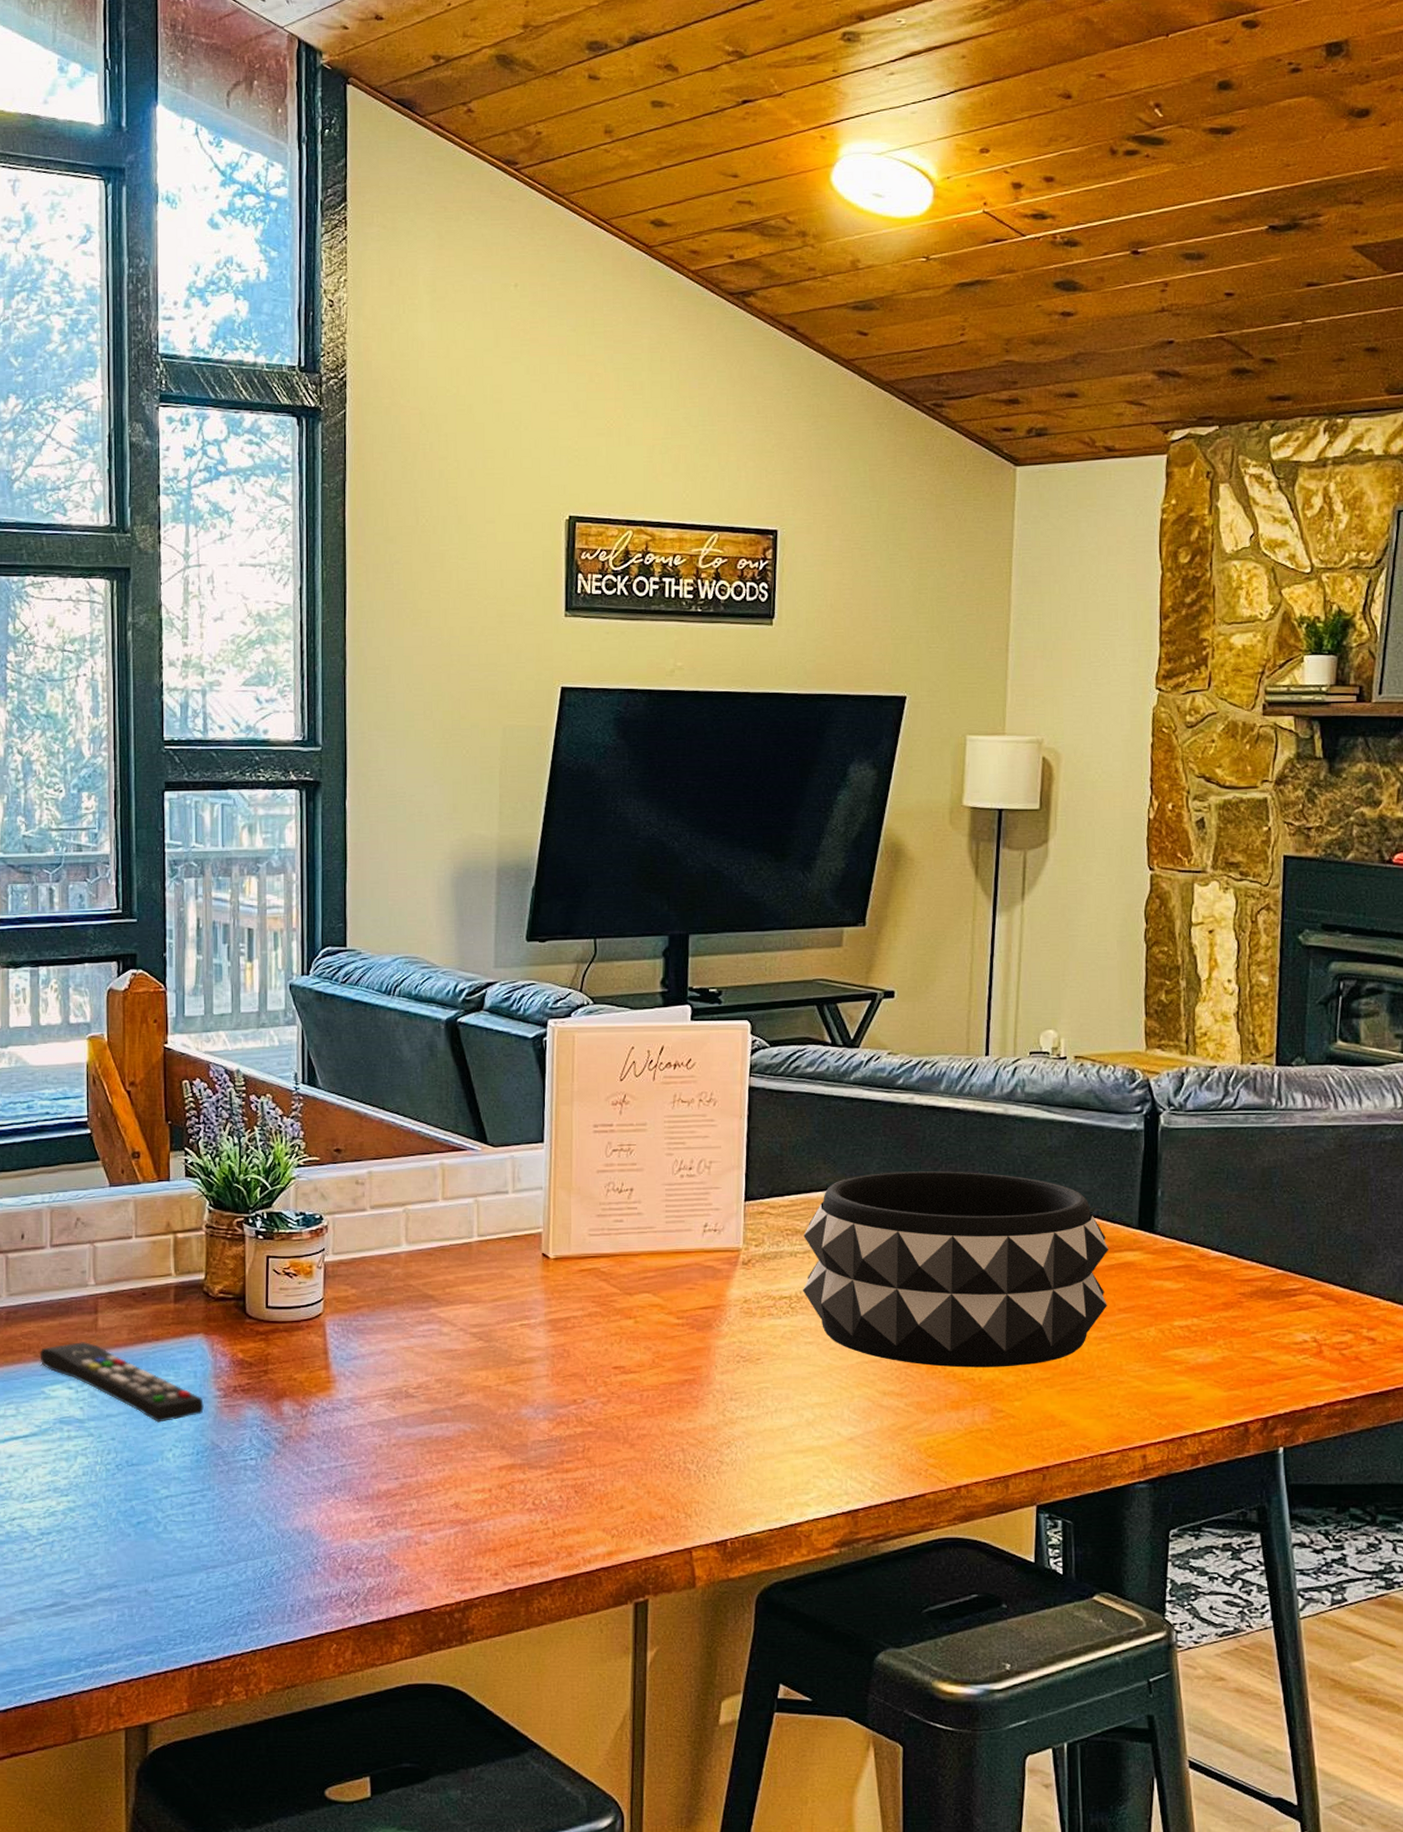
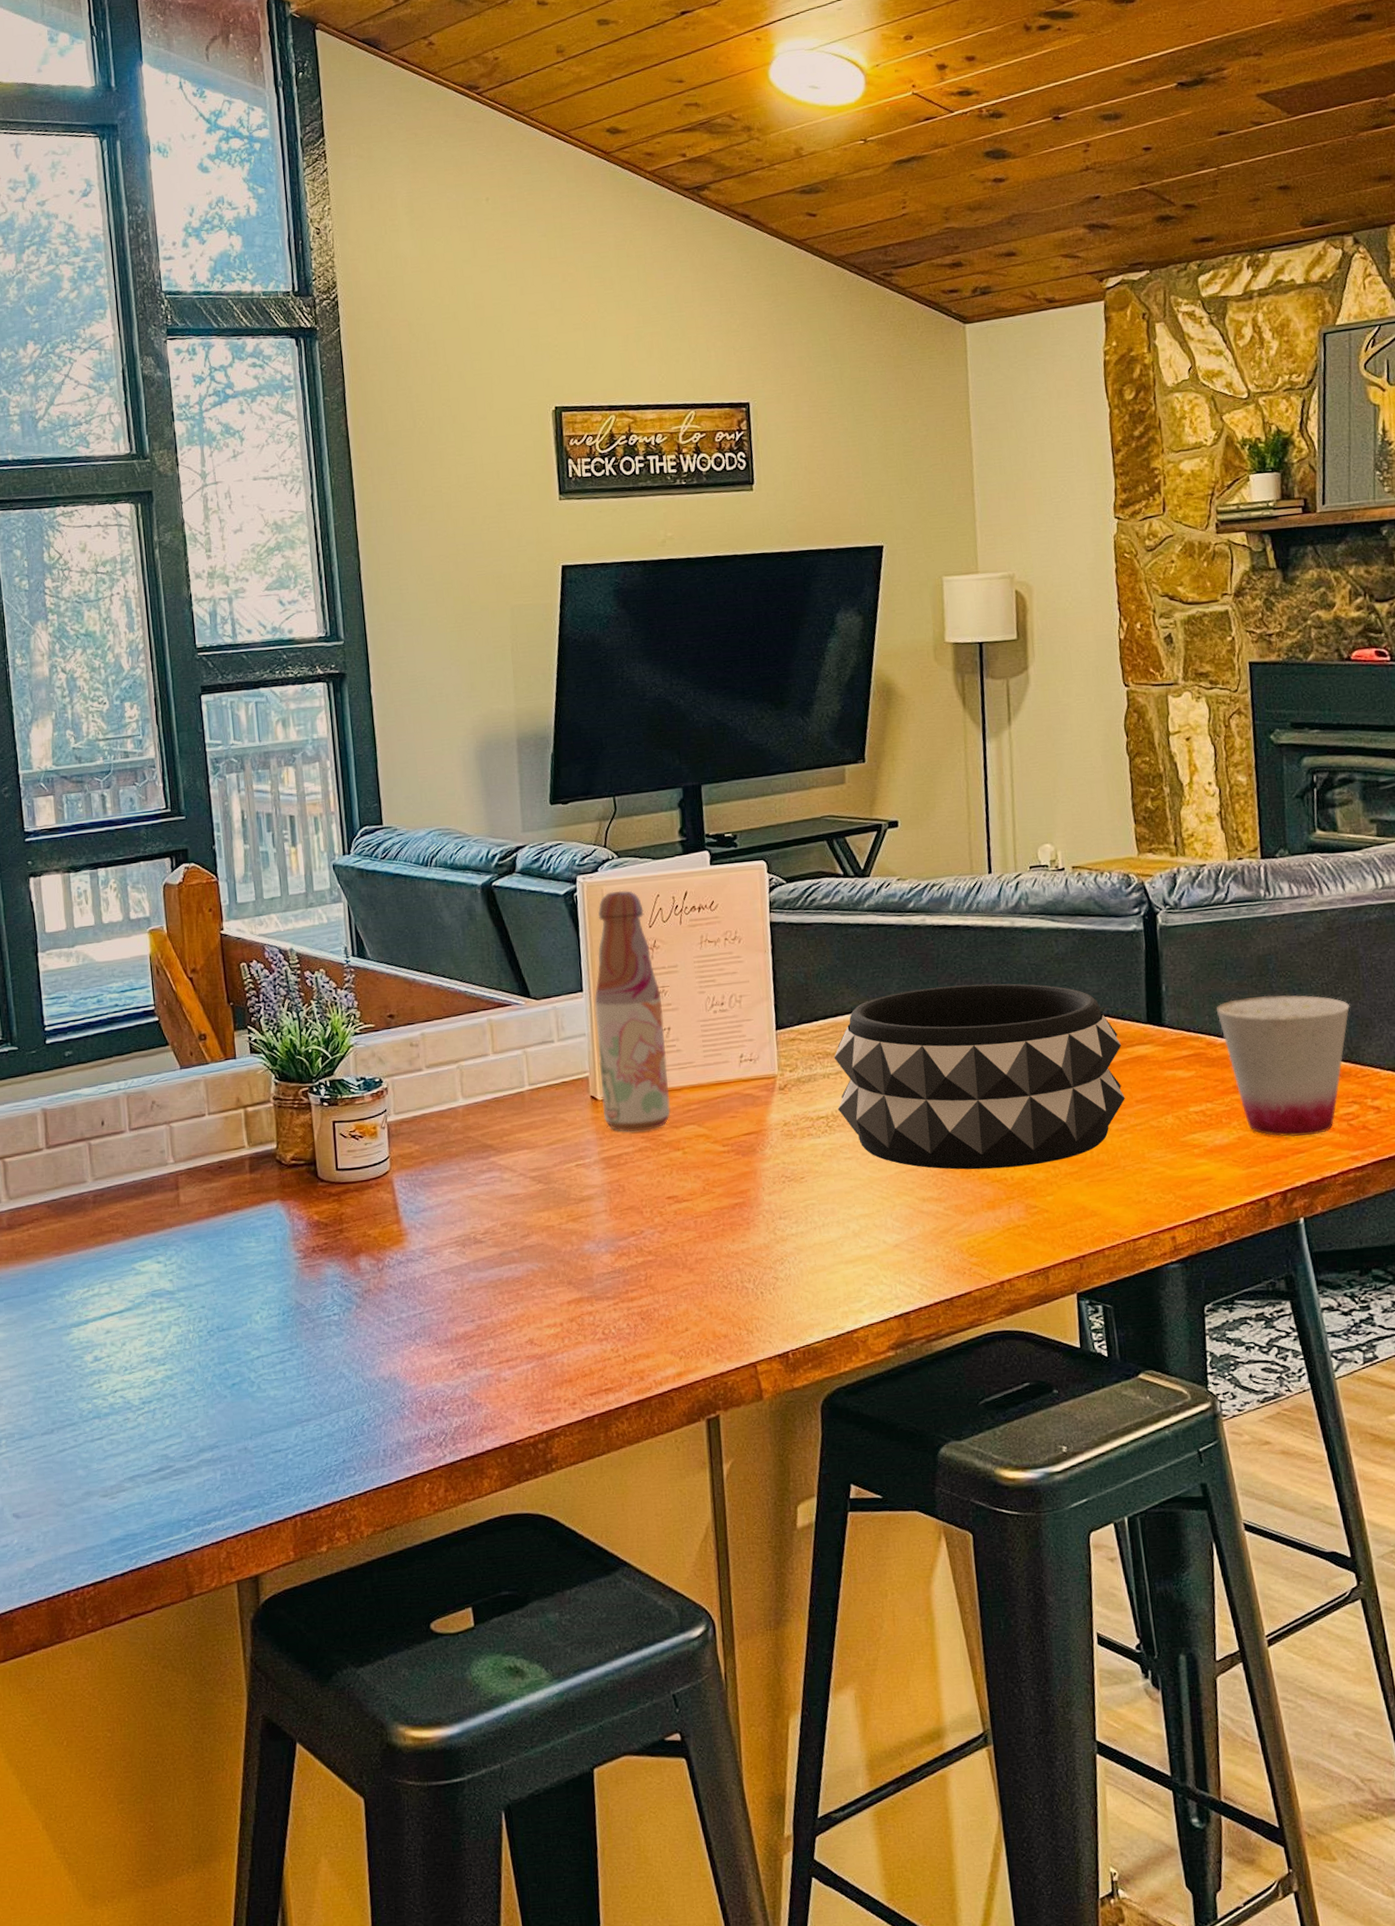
remote control: present [40,1341,204,1423] -> none [127,1217,286,1288]
bottle: none [554,1039,627,1295] -> present [594,890,671,1132]
cup: none [1212,1210,1355,1362] -> present [1216,995,1351,1137]

